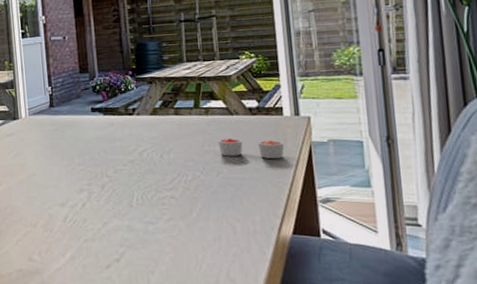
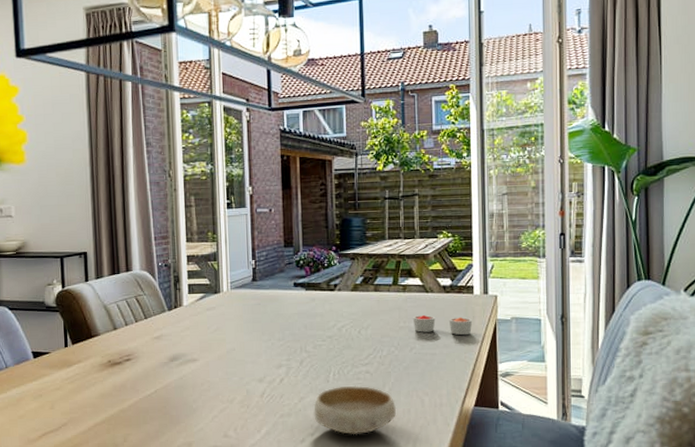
bowl: none [117,211,207,262] -> present [313,385,397,435]

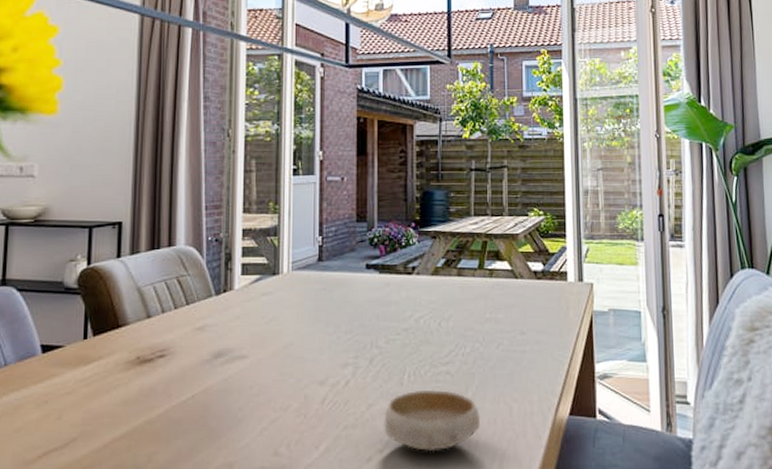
candle: present [412,315,473,335] -> none [500,305,567,329]

